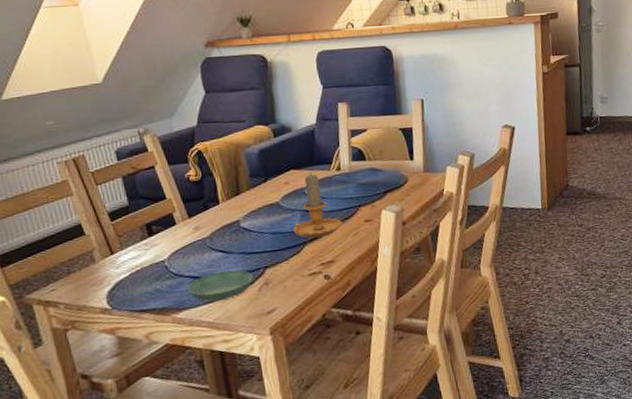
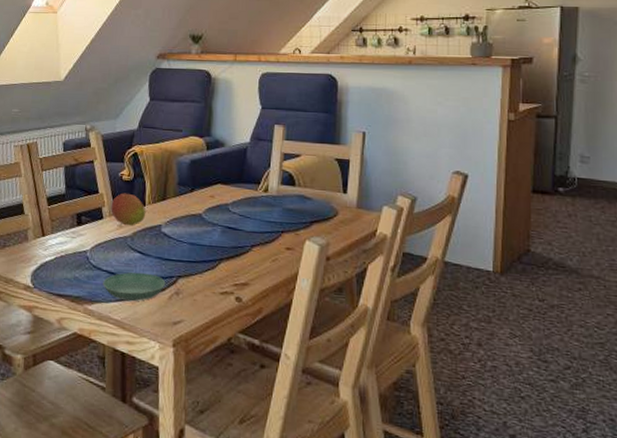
fruit: none [182,194,222,228] -> present [110,193,146,226]
candle: present [292,172,344,239] -> none [211,189,263,257]

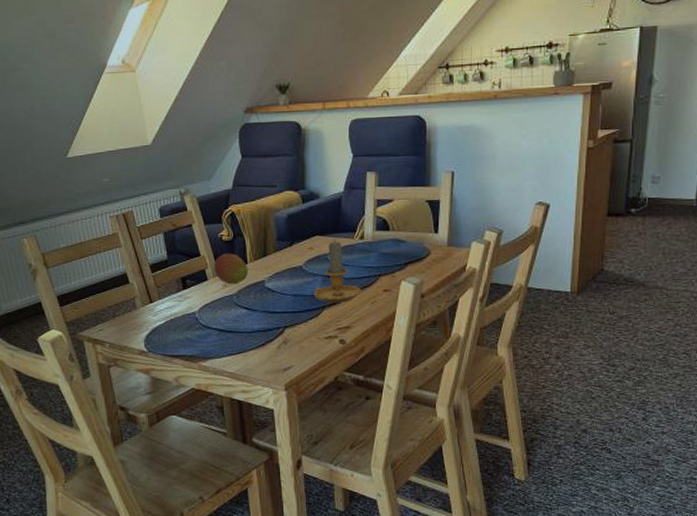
saucer: present [103,272,166,302] -> none [214,327,274,355]
candle: none [211,189,263,257] -> present [313,239,362,303]

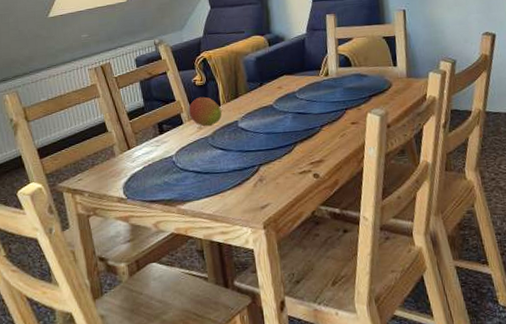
candle: present [313,239,362,303] -> none [285,77,331,139]

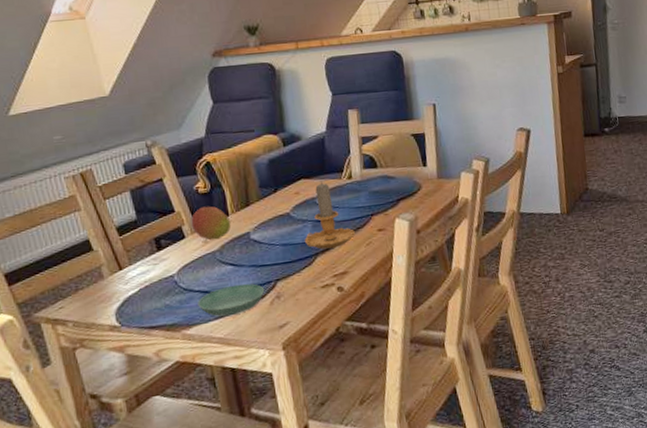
saucer: none [191,166,250,196] -> present [197,283,265,317]
candle: none [285,77,331,139] -> present [304,181,356,250]

